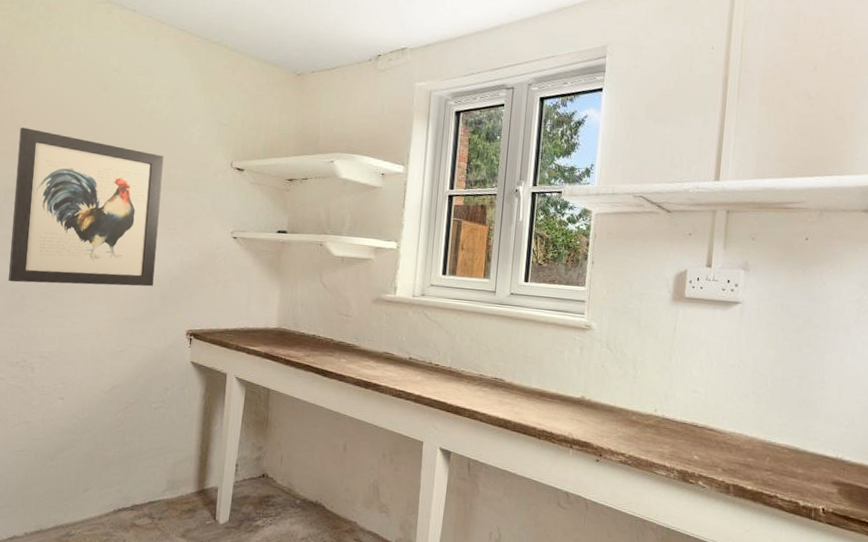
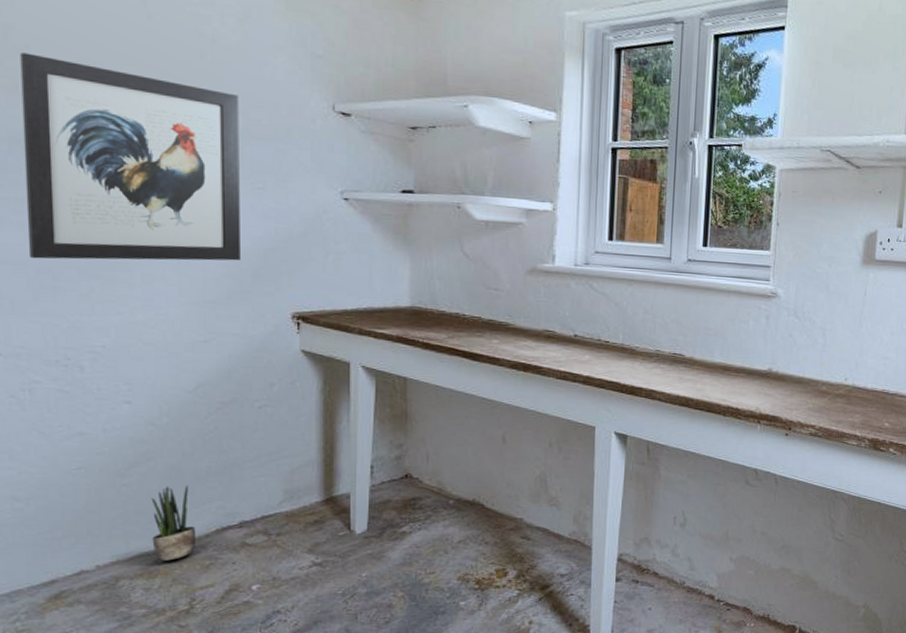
potted plant: none [66,470,99,534] -> present [151,485,197,561]

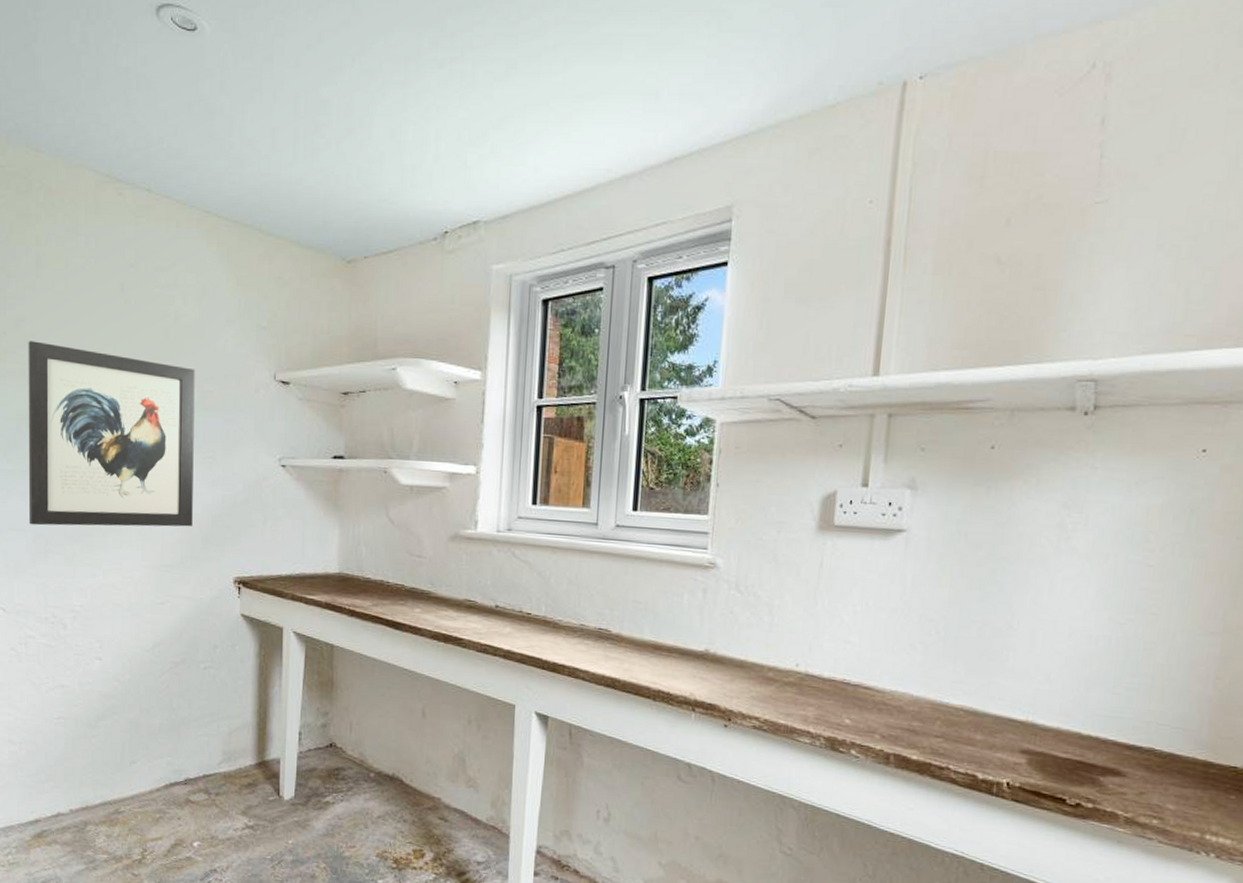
potted plant: present [151,485,197,561] -> none [114,739,149,811]

